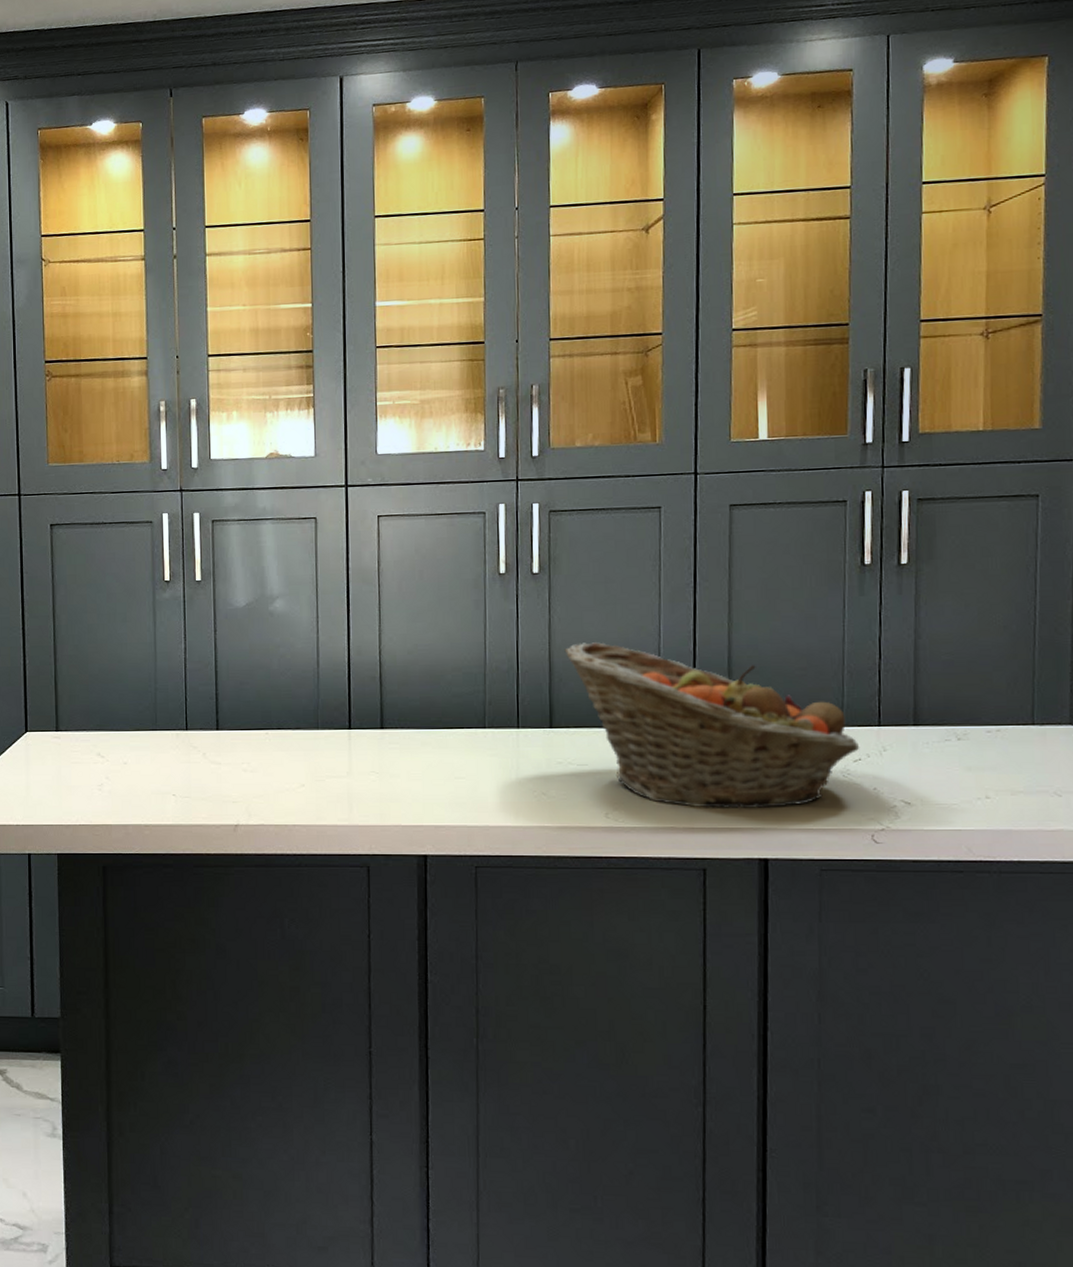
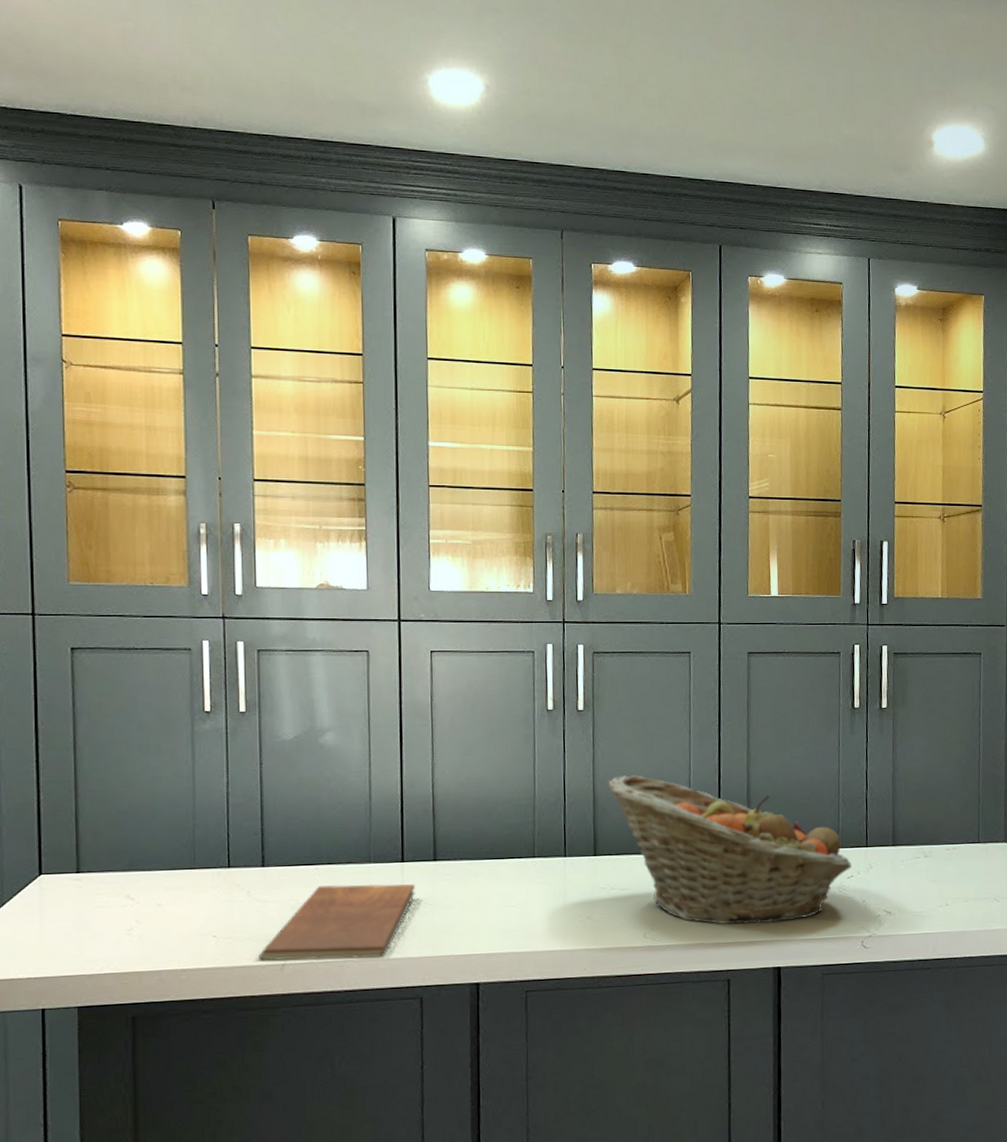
chopping board: none [214,749,362,824] -> present [259,884,415,962]

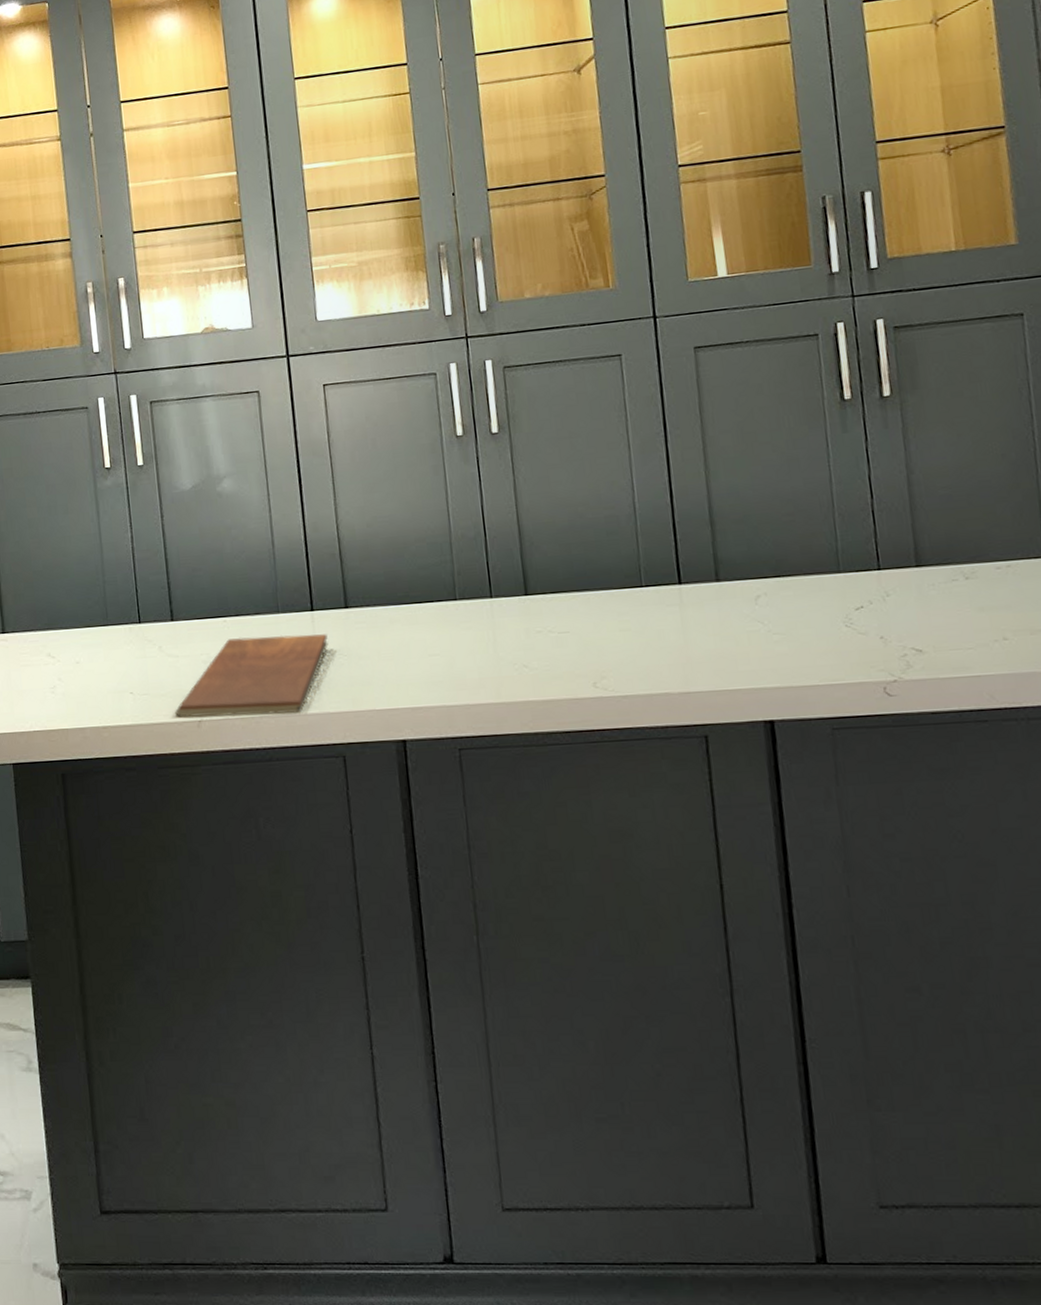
fruit basket: present [607,775,852,925] -> none [533,500,861,671]

